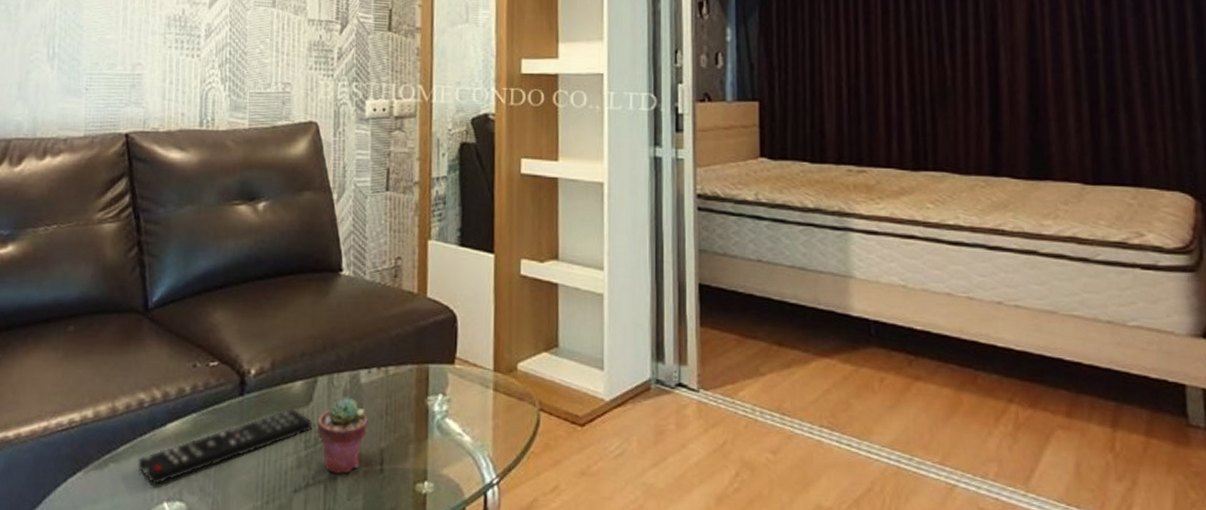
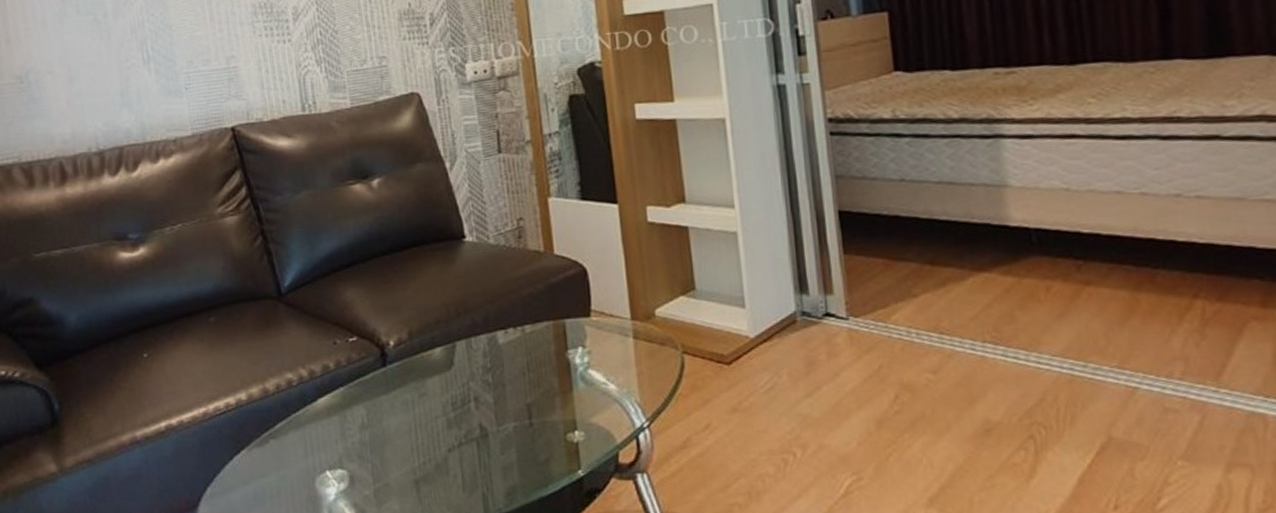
remote control: present [138,407,313,485] -> none [296,373,458,455]
potted succulent: present [318,397,368,474] -> none [462,358,511,431]

